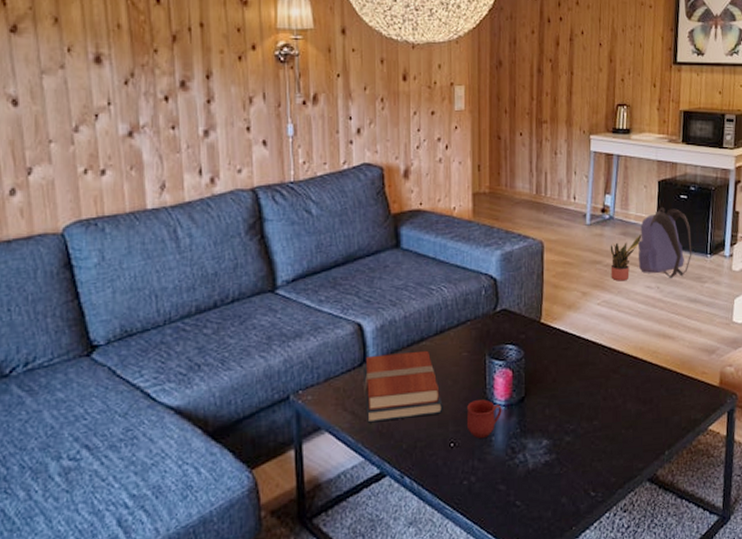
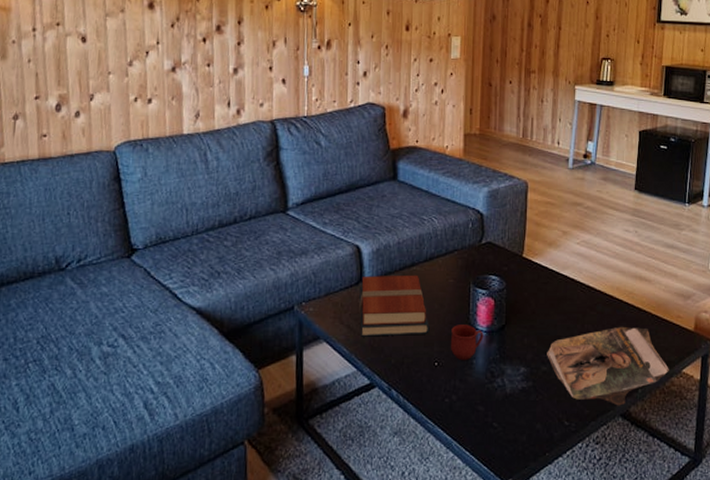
magazine: none [570,387,696,471] -> present [547,326,669,406]
potted plant: present [610,235,642,281] -> none [591,181,622,223]
backpack: present [637,206,692,279] -> none [617,155,671,224]

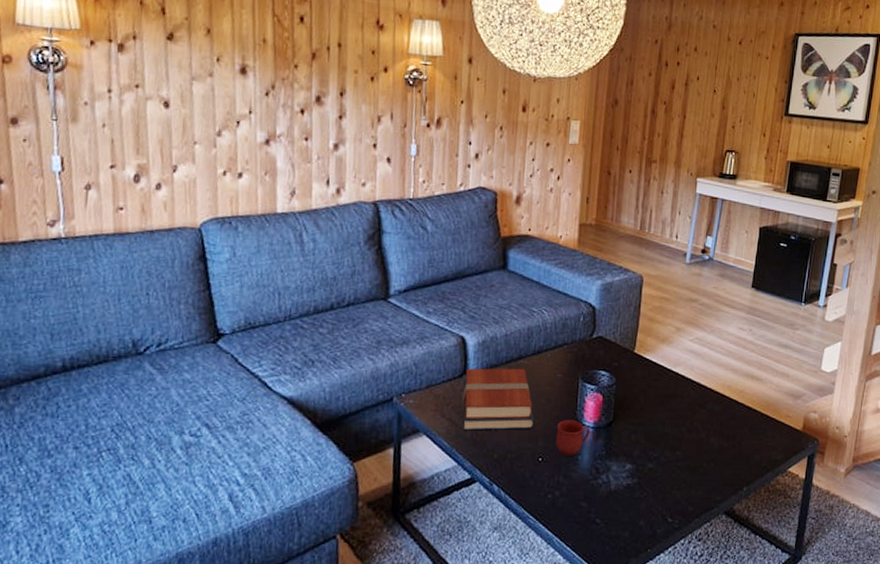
magazine: present [547,326,669,406] -> none [654,424,775,504]

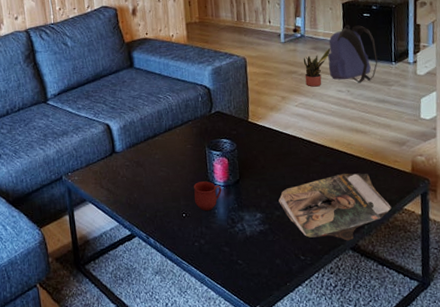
books: present [462,368,535,431] -> none [113,143,175,197]
magazine: none [654,424,775,504] -> present [278,173,392,241]
potted plant: none [705,278,739,321] -> present [303,48,331,87]
backpack: none [733,252,788,323] -> present [327,24,378,84]

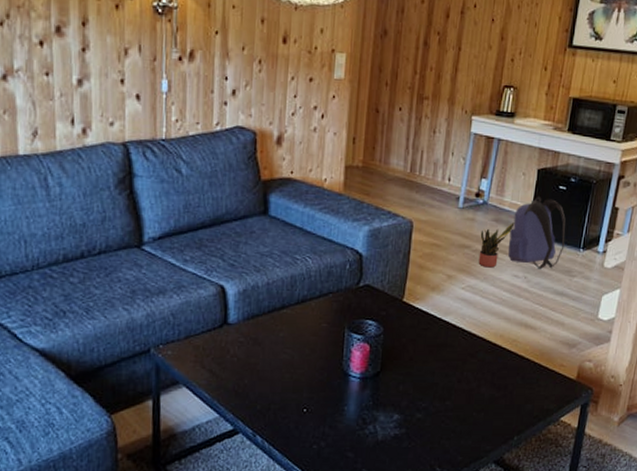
mug: present [194,181,222,211] -> none [320,370,357,408]
magazine: present [278,173,392,241] -> none [422,374,547,453]

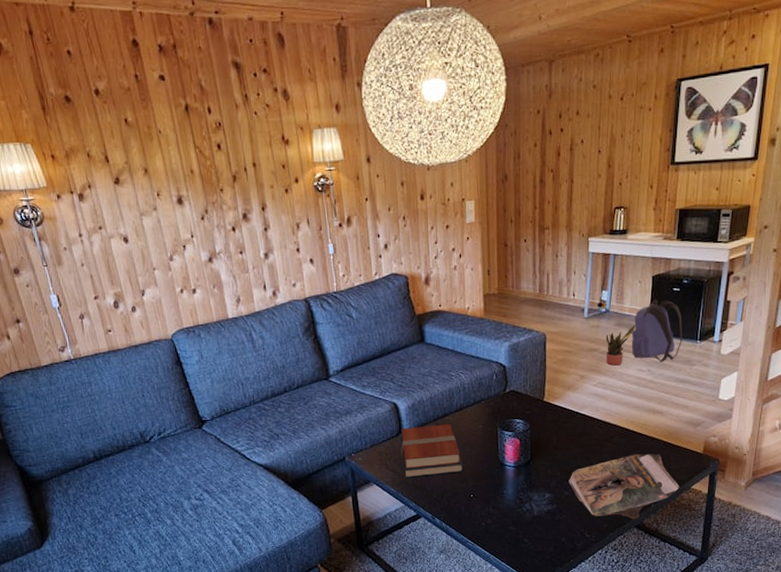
books: none [222,318,299,382] -> present [400,423,464,478]
magazine: none [422,374,547,453] -> present [569,453,679,520]

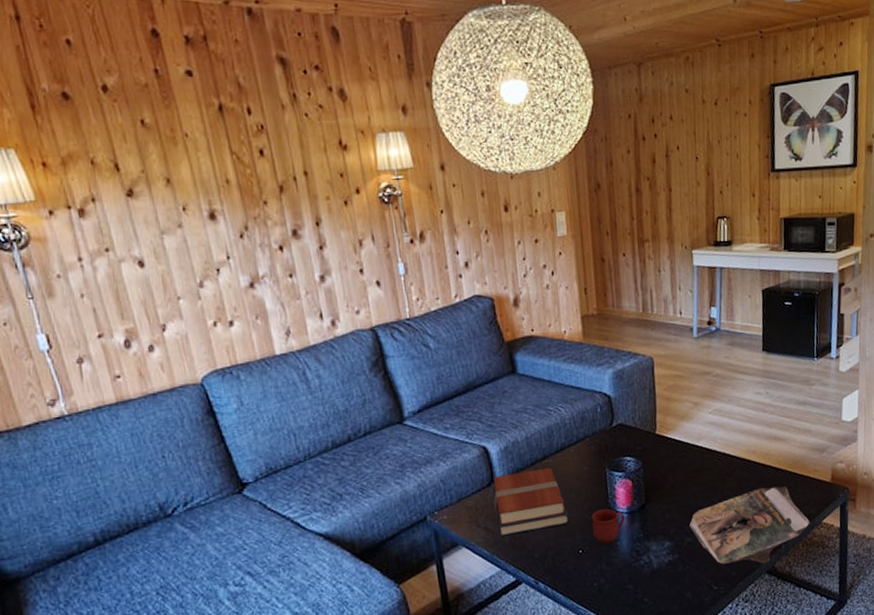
mug: none [483,462,512,492] -> present [592,508,625,545]
potted plant: present [606,325,635,366] -> none [718,343,749,390]
backpack: present [631,299,683,363] -> none [744,314,799,384]

